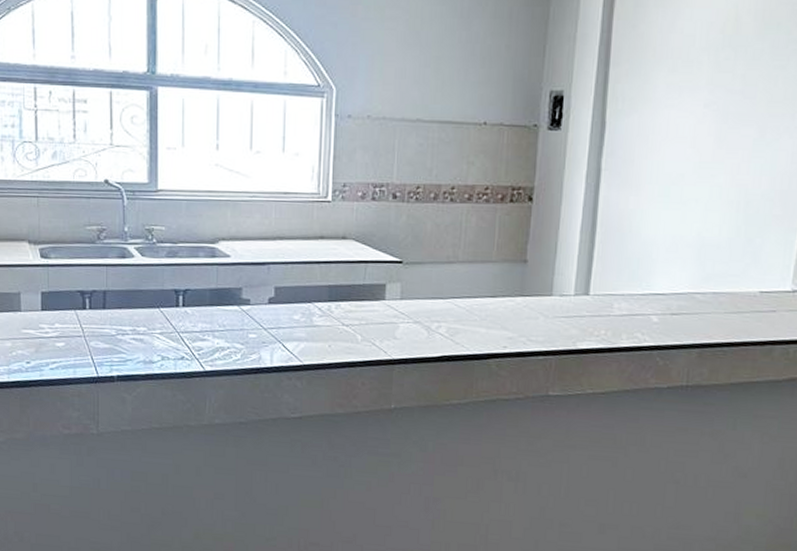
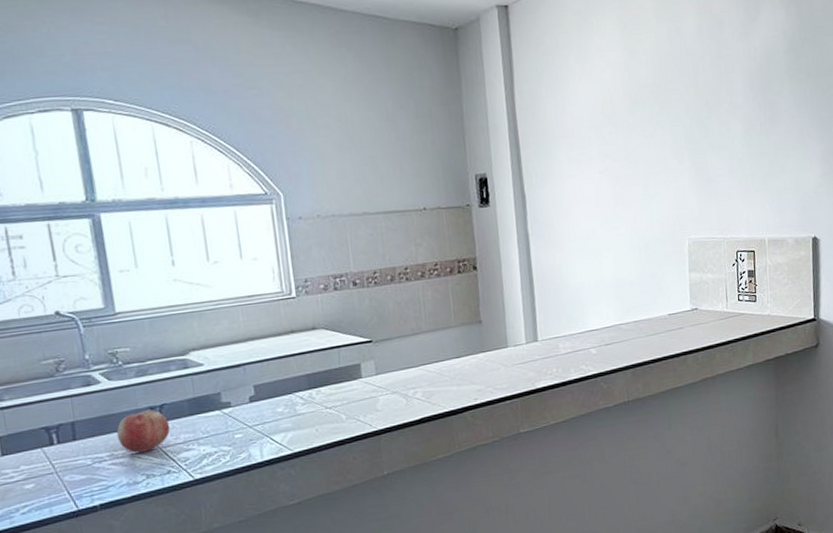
fruit: none [141,292,190,334] -> present [116,410,170,453]

